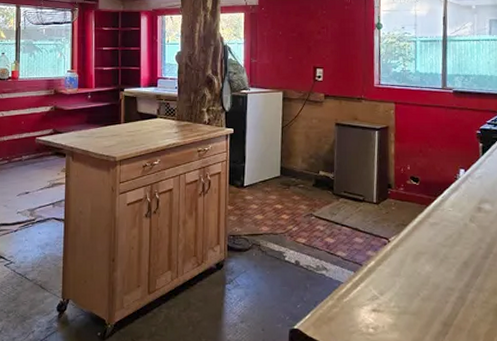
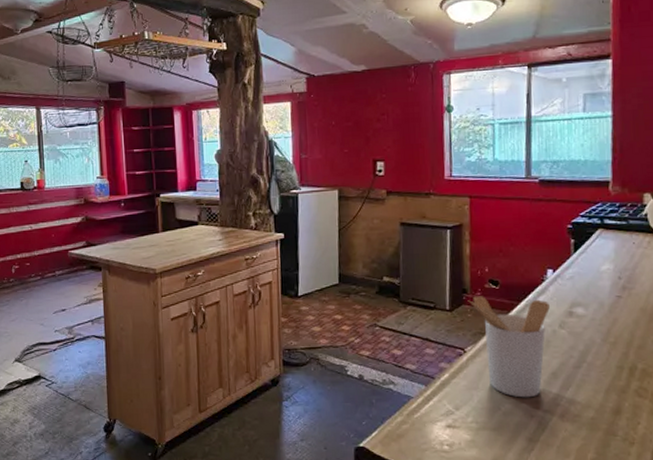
utensil holder: none [392,191,462,285] -> present [468,296,550,398]

